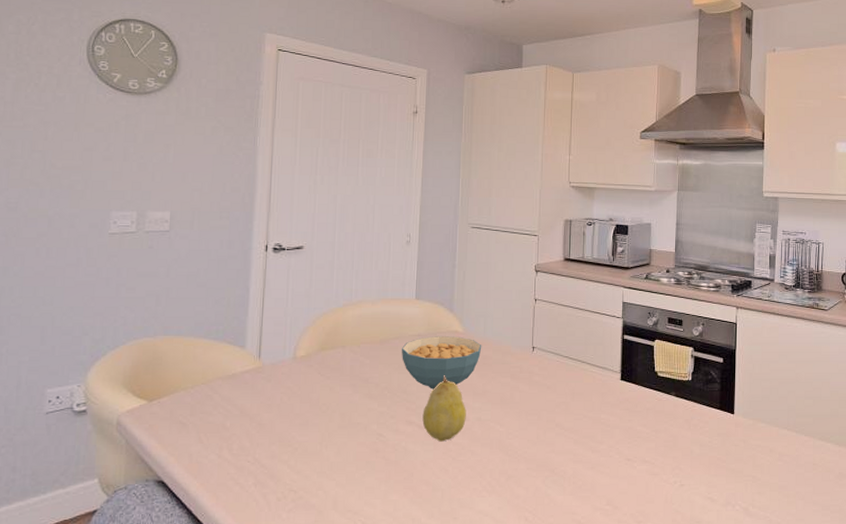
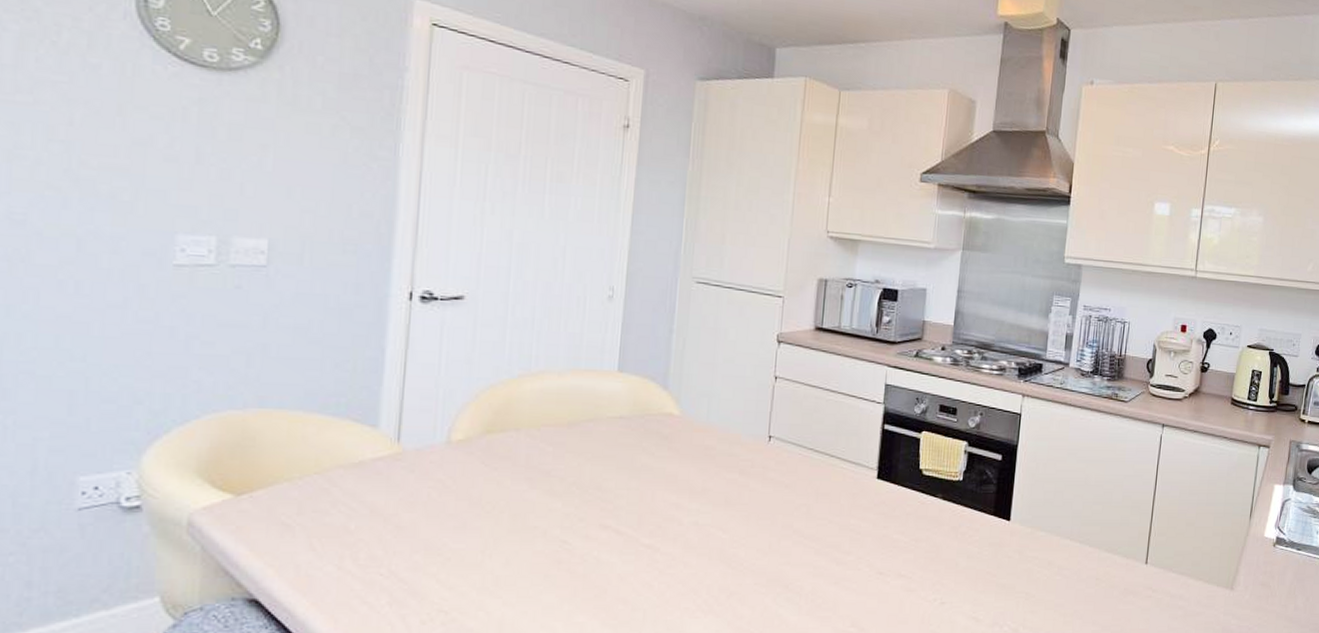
cereal bowl: present [401,336,482,390] -> none [596,419,704,486]
fruit: present [422,375,466,442] -> none [621,469,680,551]

